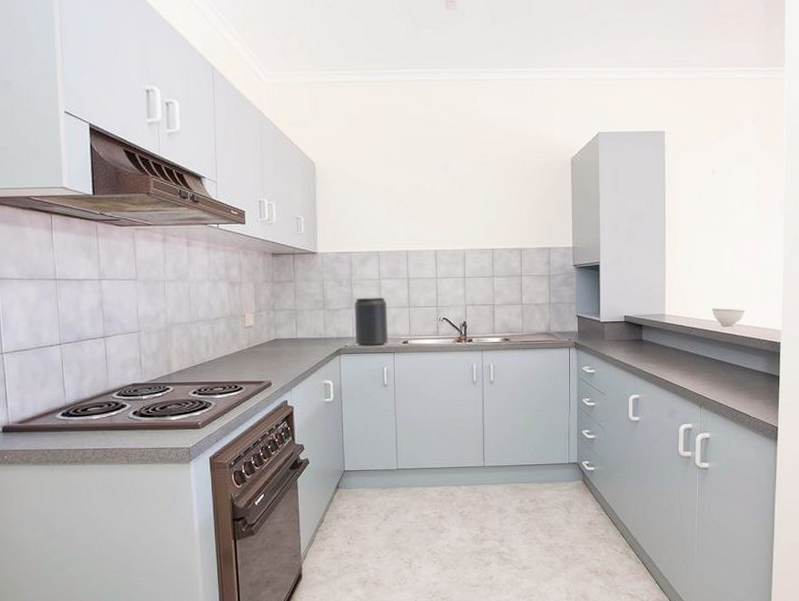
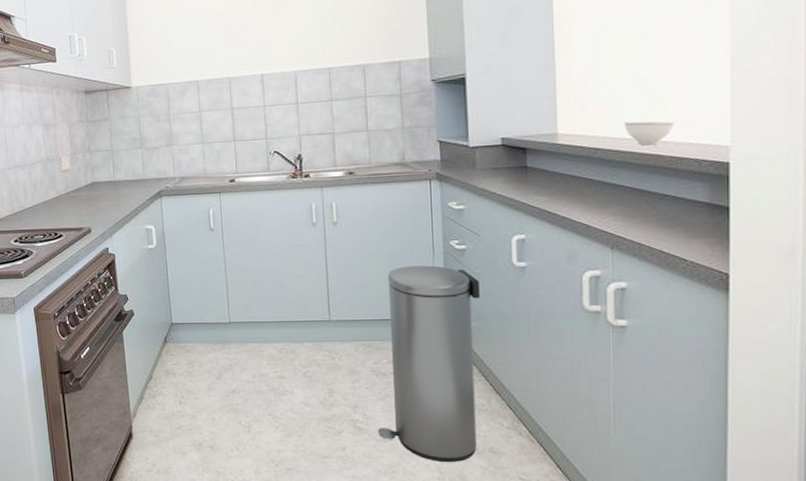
soda can: present [354,297,389,347] -> none [173,131,213,188]
pedal bin: none [520,419,605,584] -> present [378,265,481,462]

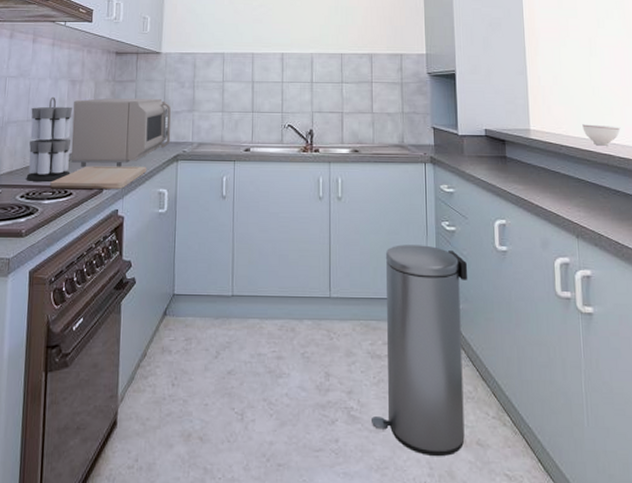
spice rack: none [10,142,58,226] -> present [26,96,72,181]
cutting board: none [40,204,132,232] -> present [50,165,147,190]
microwave: none [50,135,152,210] -> present [70,98,172,168]

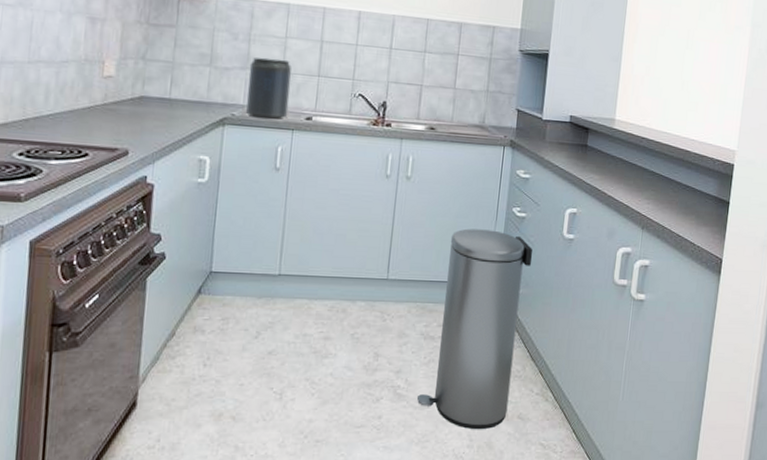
spice rack: present [26,96,72,181] -> none [26,35,91,139]
cutting board: present [50,165,147,190] -> none [58,123,186,153]
microwave: present [70,98,172,168] -> none [87,42,220,128]
soda can: none [194,100,230,154] -> present [246,58,292,120]
bowl: present [582,124,621,146] -> none [666,118,702,142]

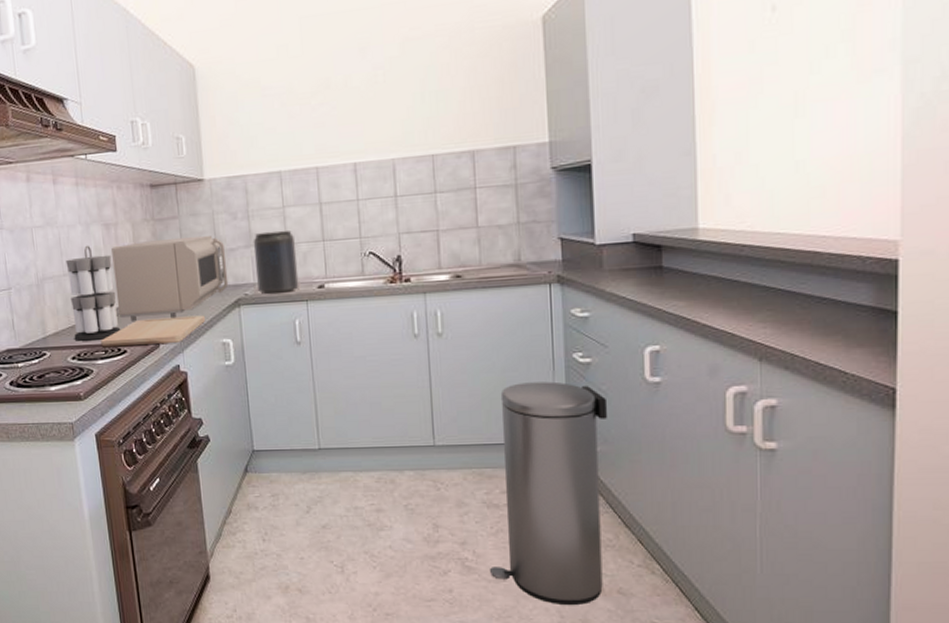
spice rack: none [26,35,91,139] -> present [65,245,121,341]
cutting board: none [58,123,186,153] -> present [101,315,206,348]
microwave: none [87,42,220,128] -> present [111,235,229,322]

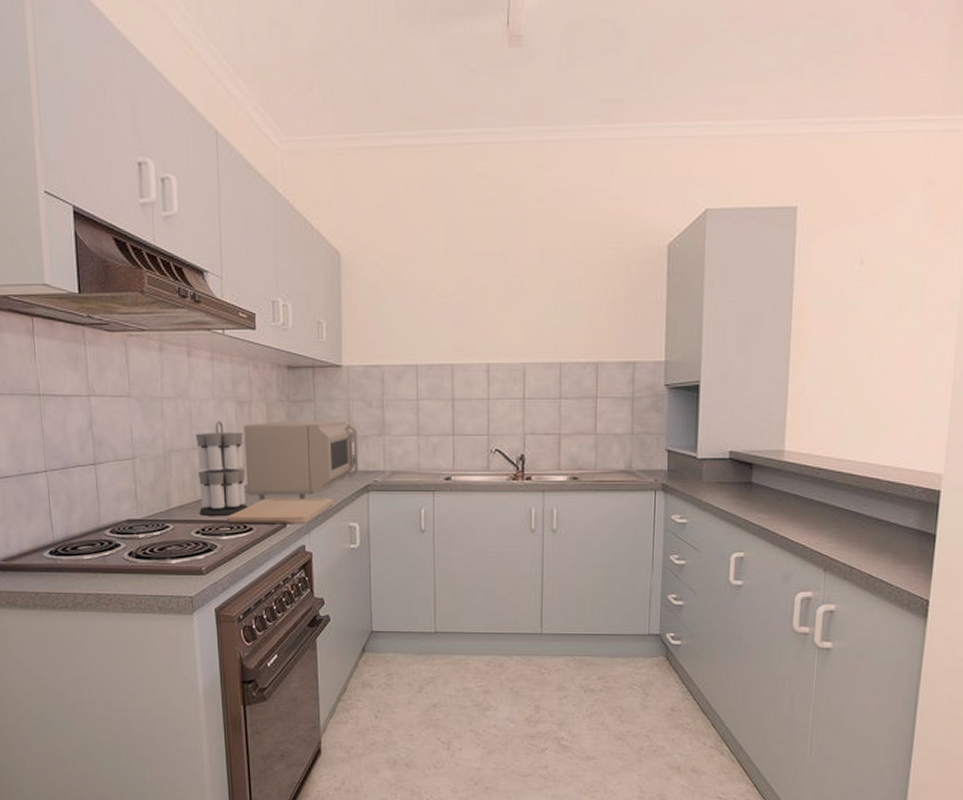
soda can: present [253,230,299,295] -> none [385,422,427,483]
pedal bin: present [490,381,608,605] -> none [583,579,696,781]

